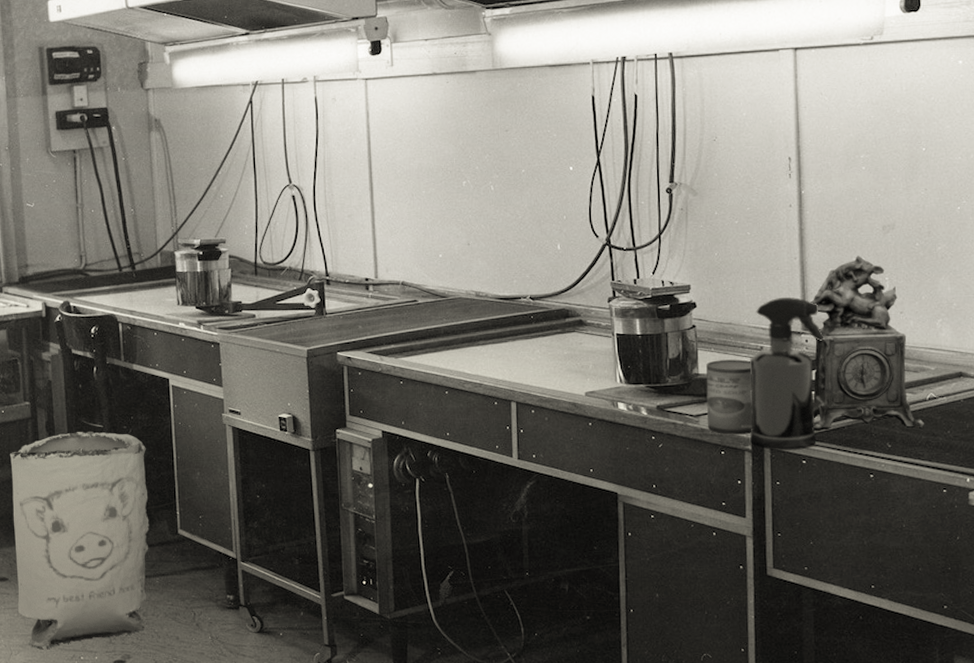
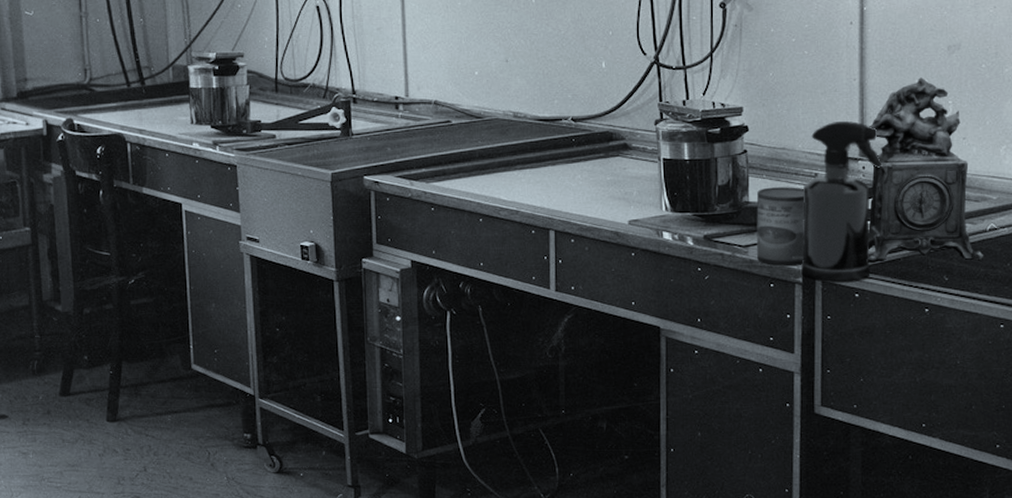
bag: present [9,432,149,650] -> none [8,260,161,491]

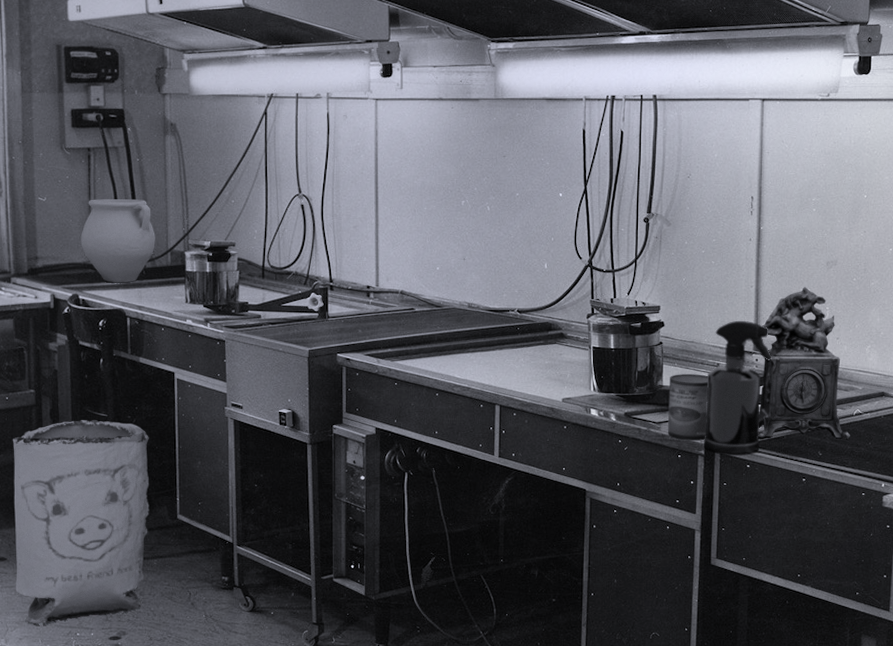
bag: none [8,260,161,491] -> present [12,420,150,626]
jug: none [73,8,155,105] -> present [81,199,155,283]

